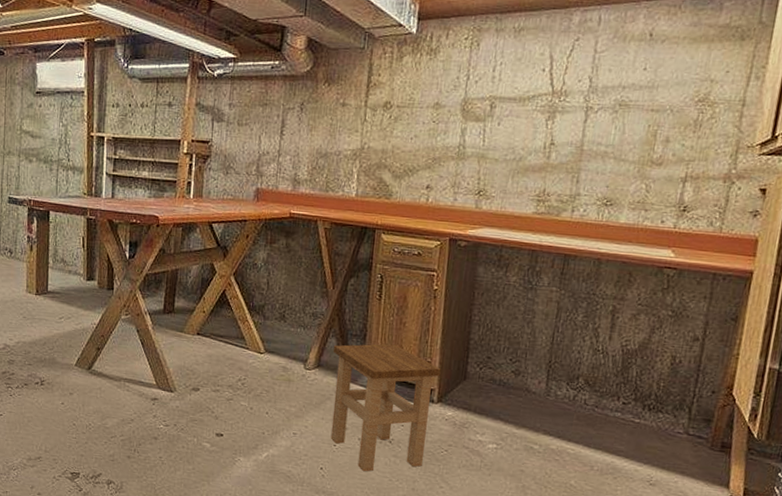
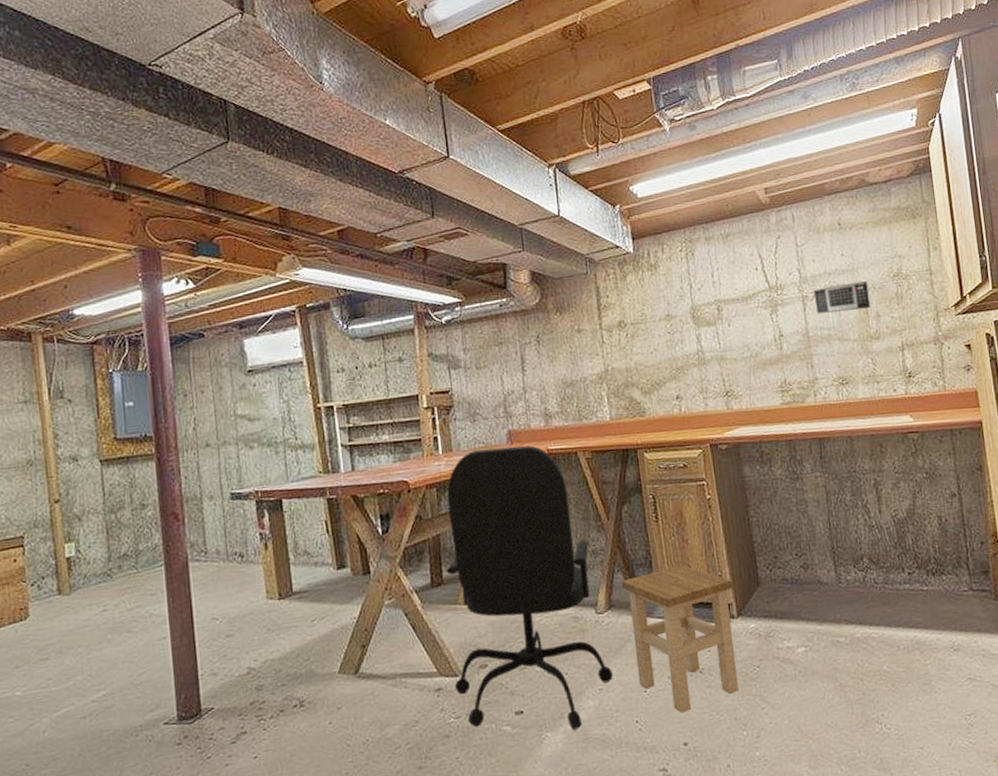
office chair: none [169,201,311,461] -> present [446,445,613,730]
calendar: none [598,100,666,132] -> present [812,280,871,315]

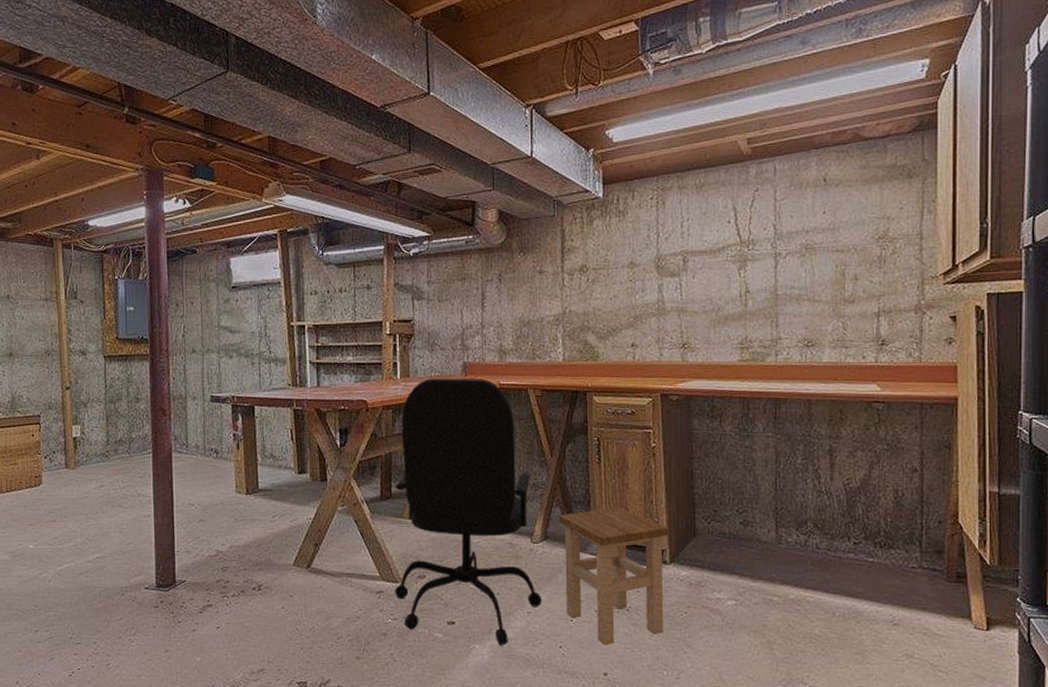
calendar: present [812,280,871,315] -> none [786,241,849,273]

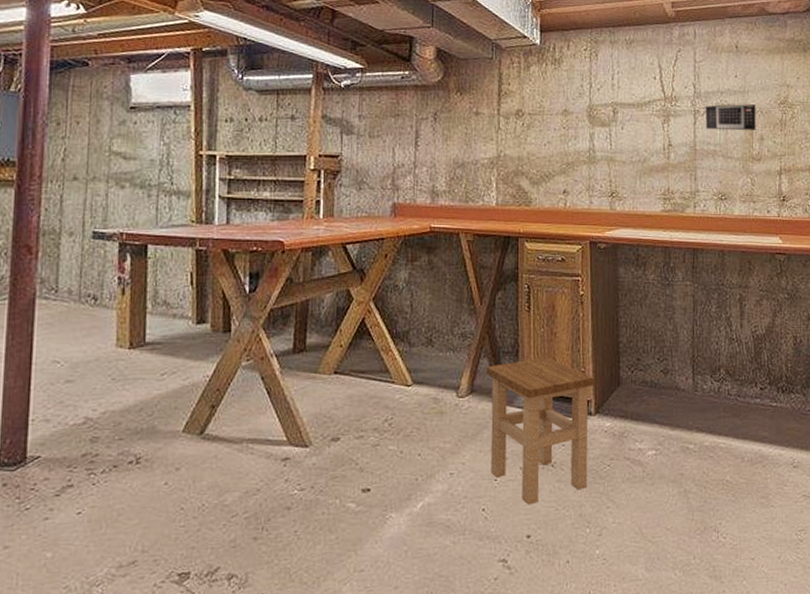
office chair: present [395,378,542,646] -> none [304,219,465,513]
calendar: none [786,241,849,273] -> present [704,103,756,131]

